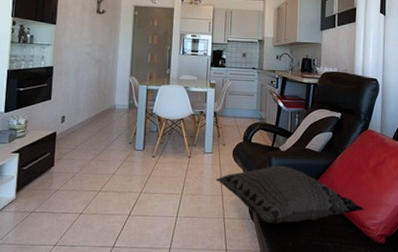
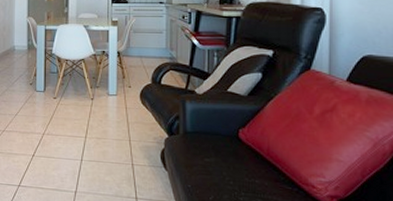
decorative pillow: present [215,165,364,224] -> none [122,109,307,175]

